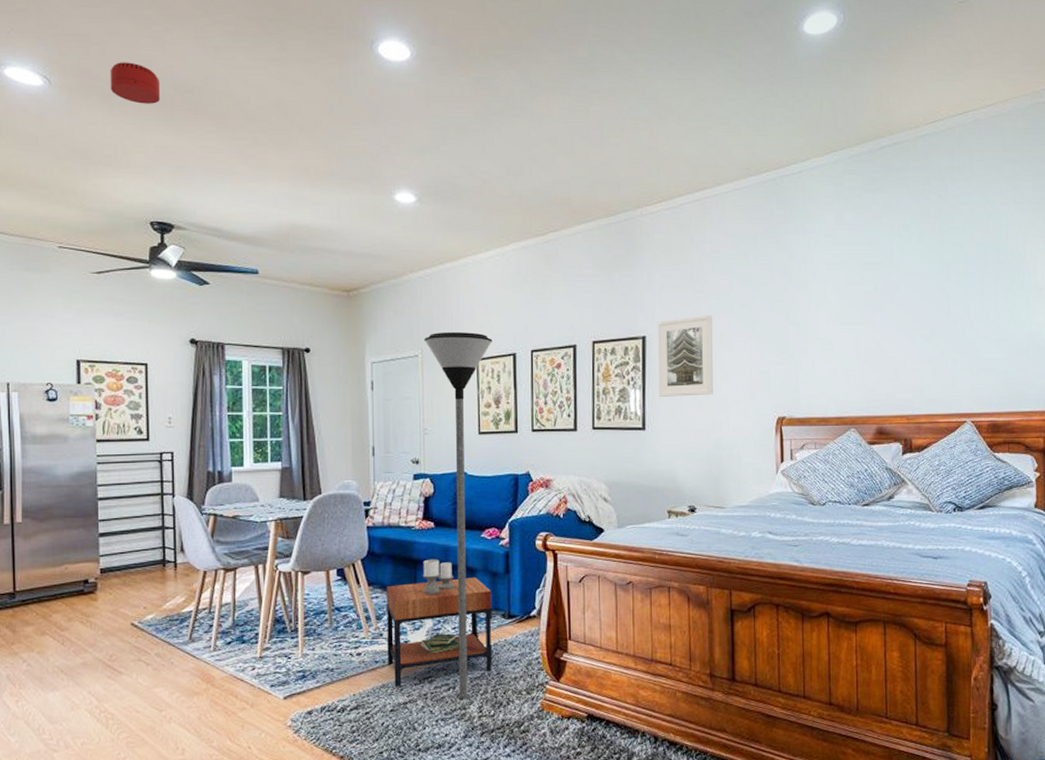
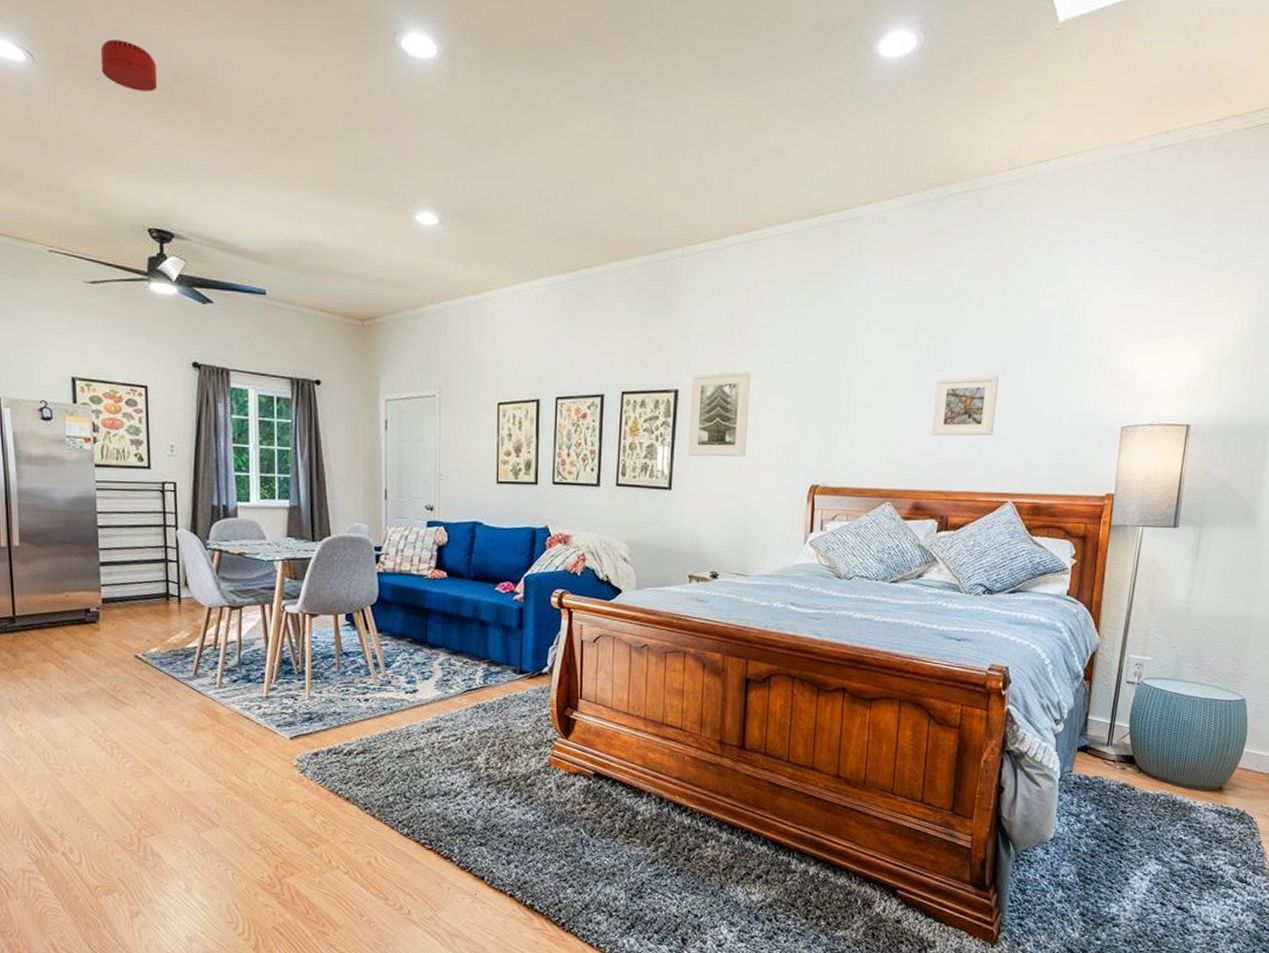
side table: present [386,559,493,688] -> none [395,609,503,735]
floor lamp: present [423,332,492,699] -> none [442,372,515,750]
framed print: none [886,304,945,364] -> present [931,375,999,436]

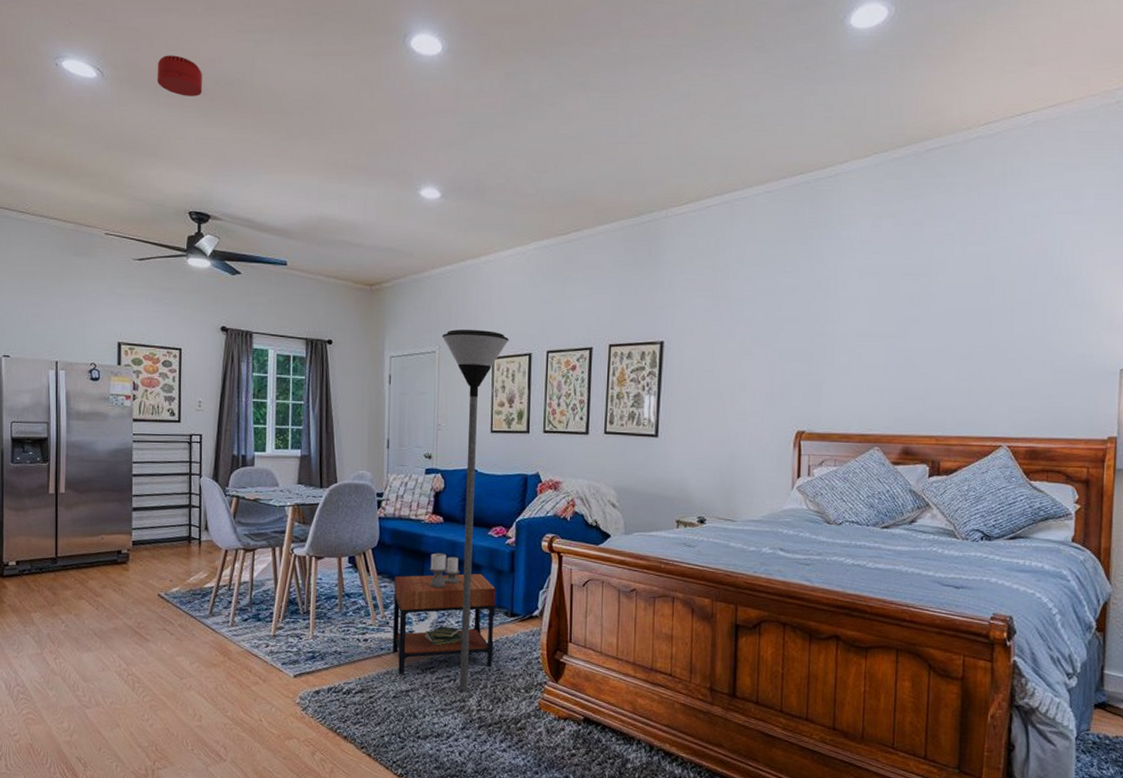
side table: none [395,609,503,735] -> present [392,553,496,675]
floor lamp: none [442,372,515,750] -> present [441,329,509,692]
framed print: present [687,371,752,457] -> none [673,322,735,405]
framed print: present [931,375,999,436] -> none [919,320,986,382]

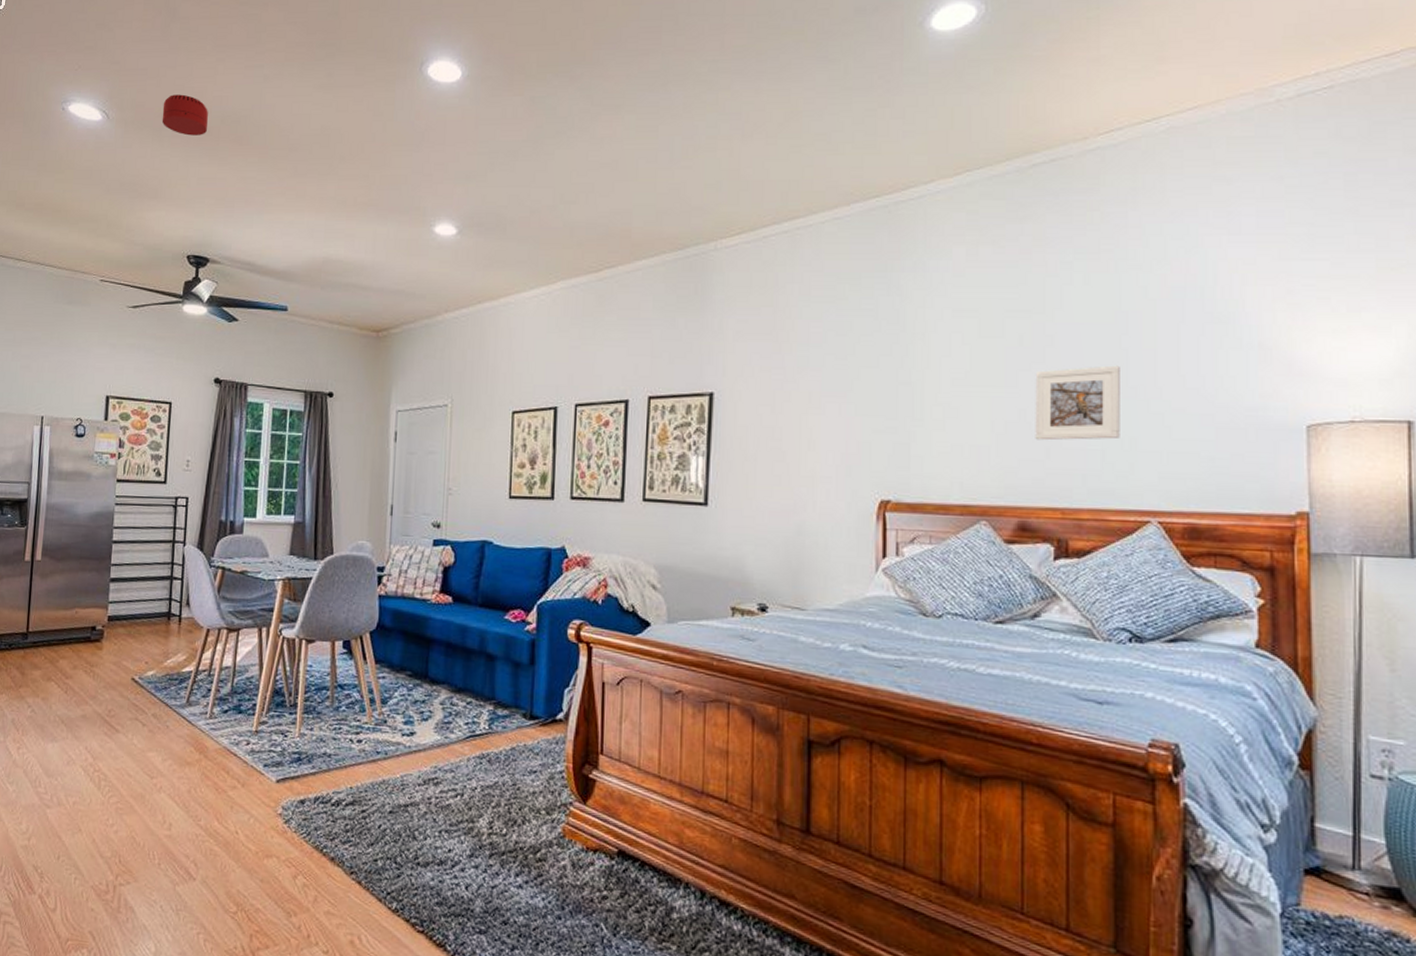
side table: present [392,553,496,675] -> none [390,639,512,786]
floor lamp: present [441,329,509,692] -> none [454,380,531,810]
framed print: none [919,320,986,382] -> present [1035,365,1120,441]

